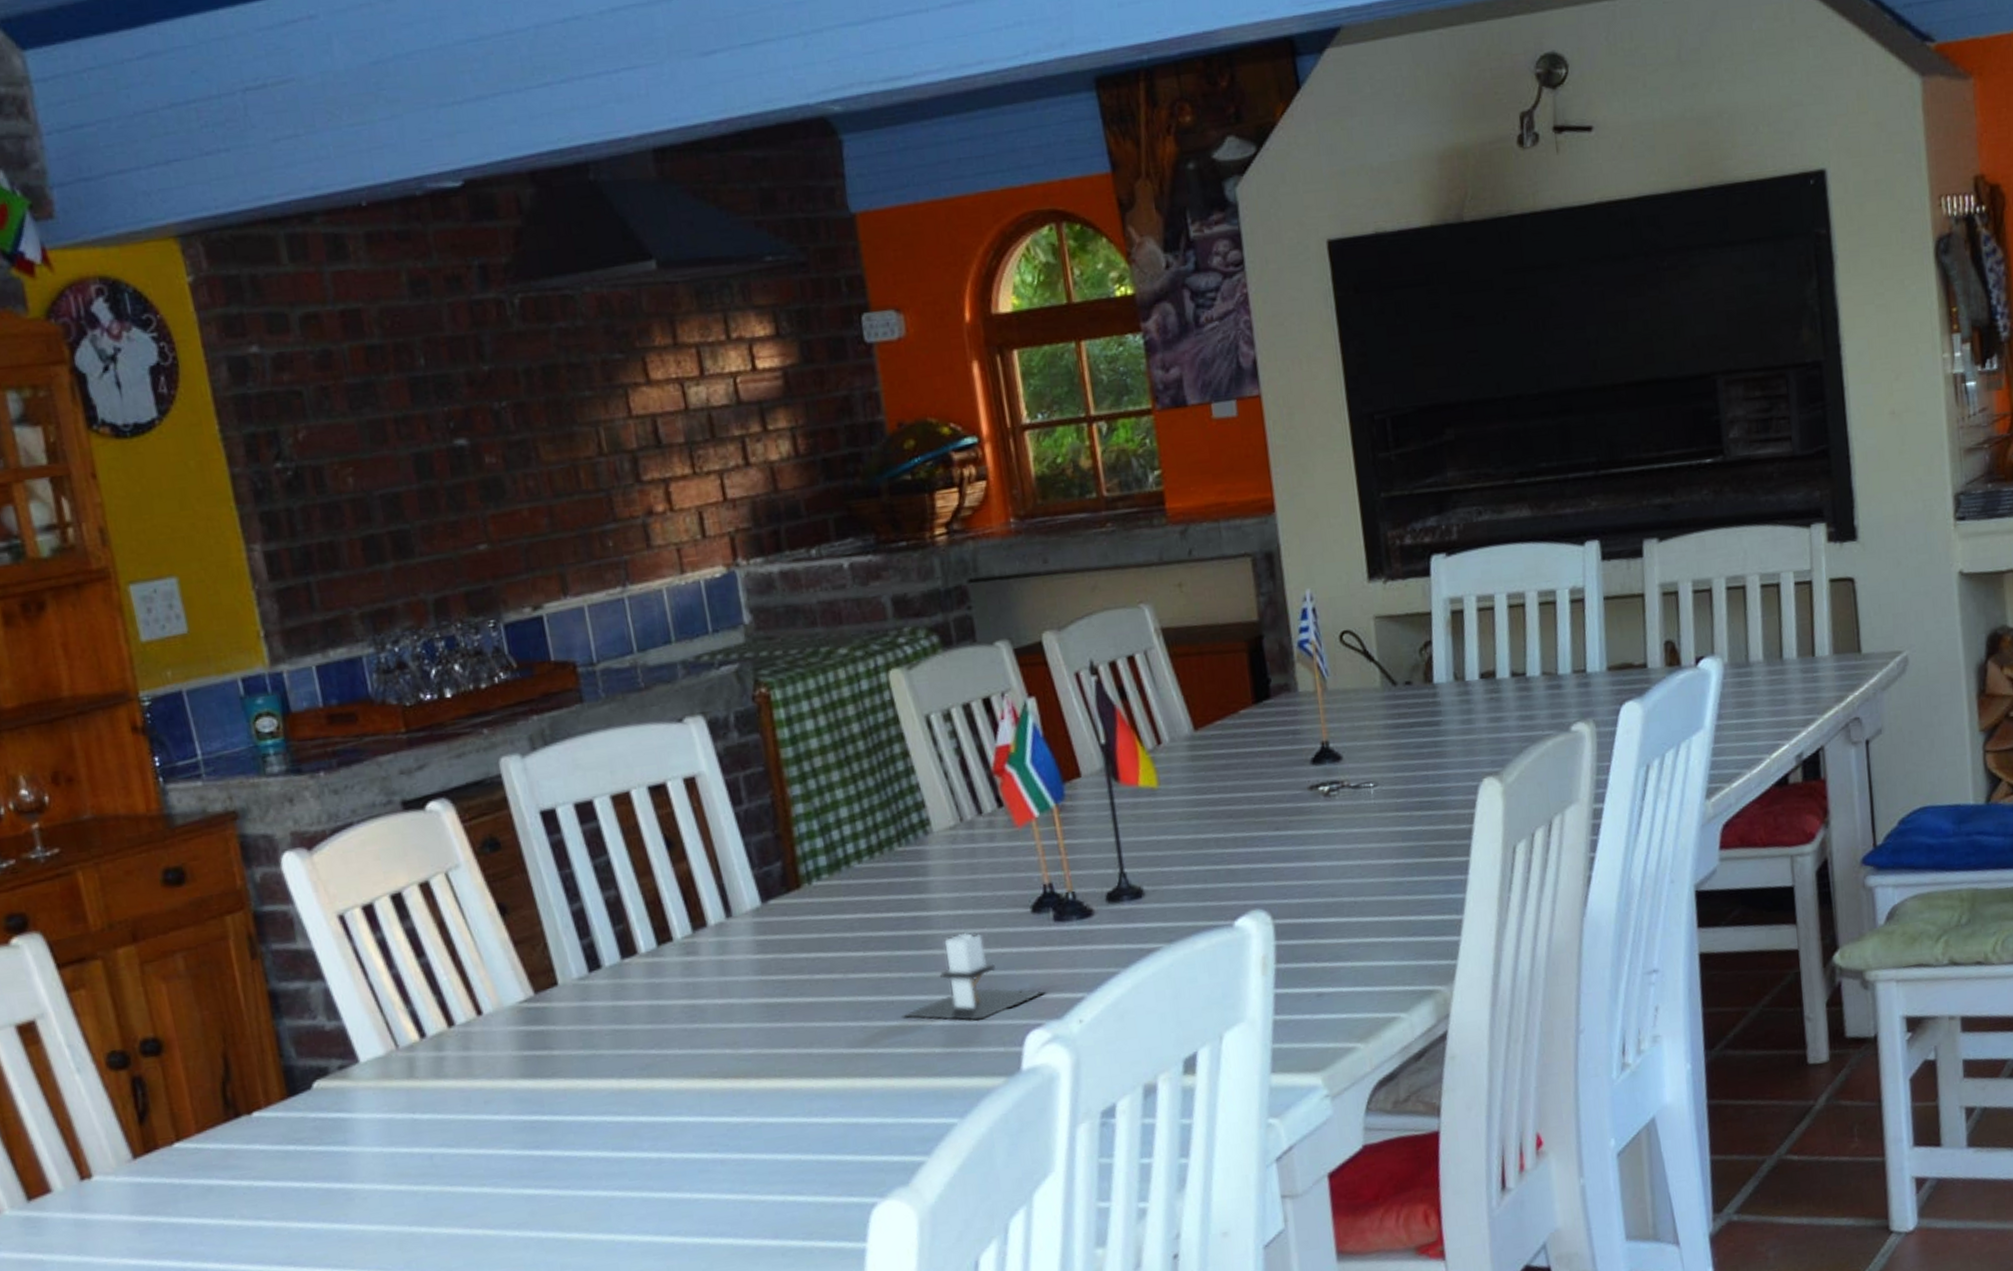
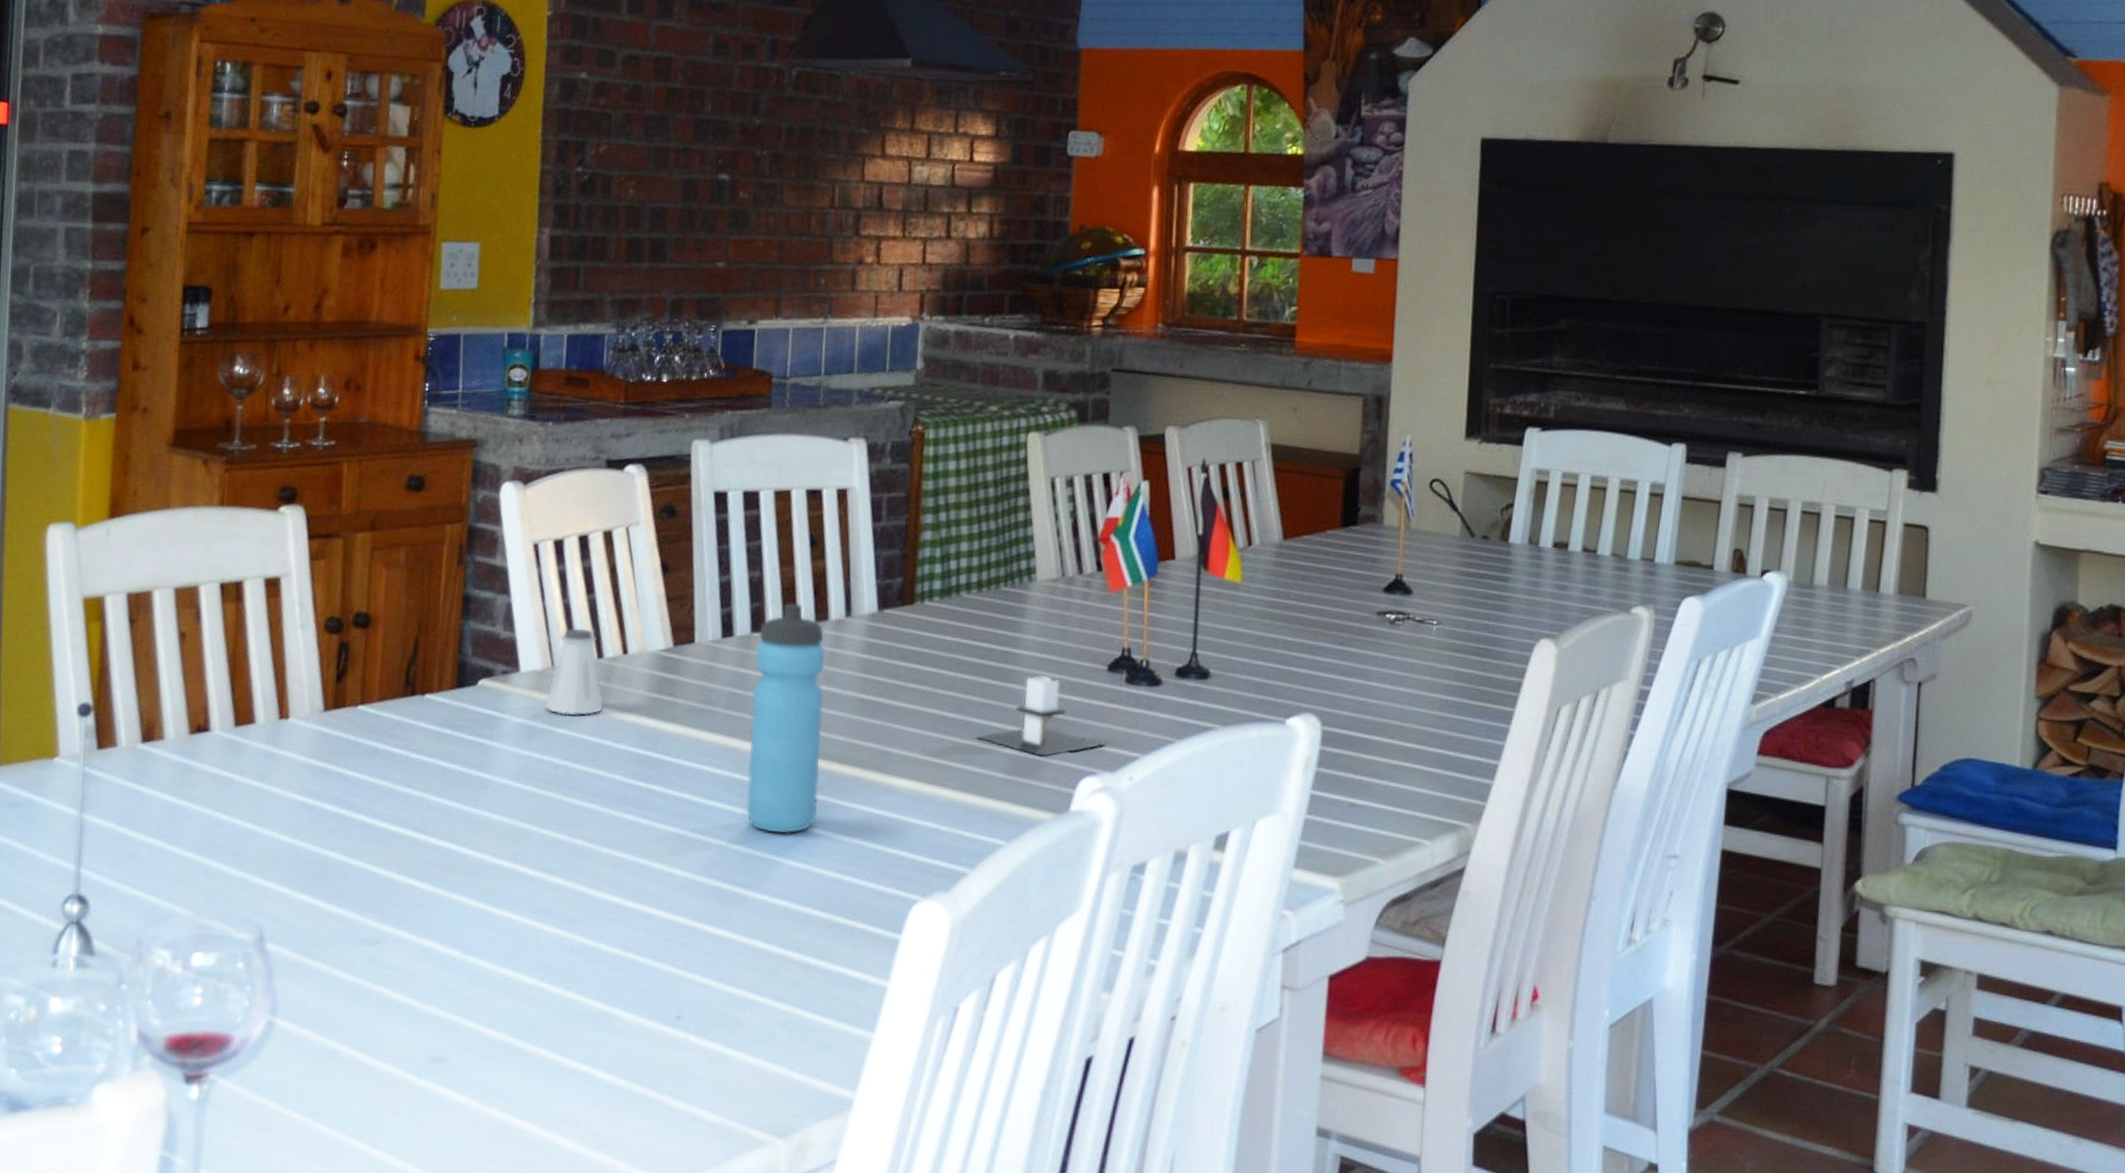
saltshaker: none [398,997,470,1100] -> present [545,627,604,715]
water bottle: none [629,915,745,1171] -> present [746,603,825,834]

